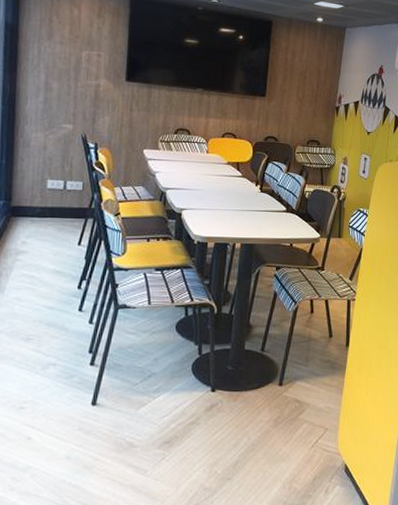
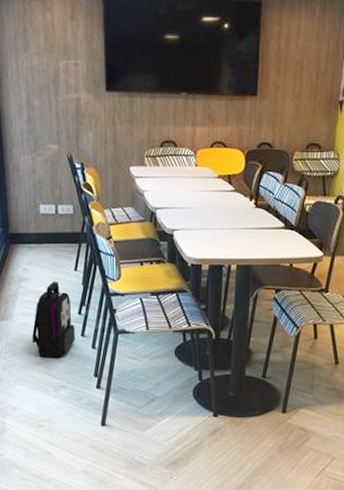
backpack: none [24,256,73,333] -> present [32,282,75,358]

